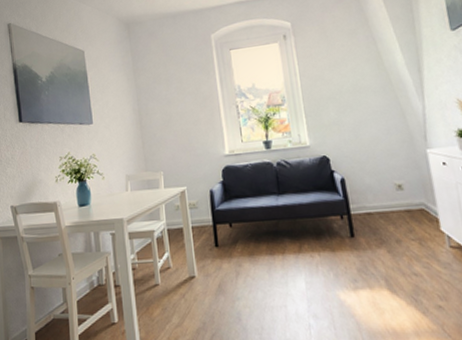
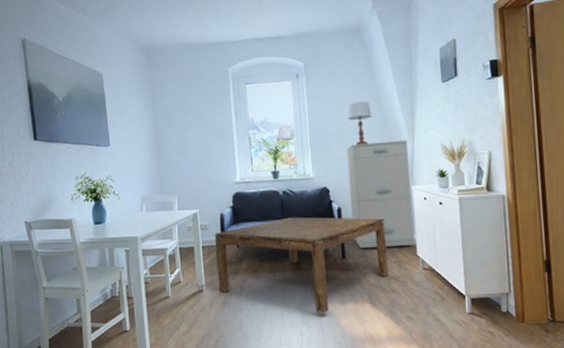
coffee table: none [204,188,408,302] -> present [214,217,389,313]
table lamp: none [344,58,373,107] -> present [348,101,372,145]
filing cabinet: none [345,97,438,225] -> present [346,139,415,249]

